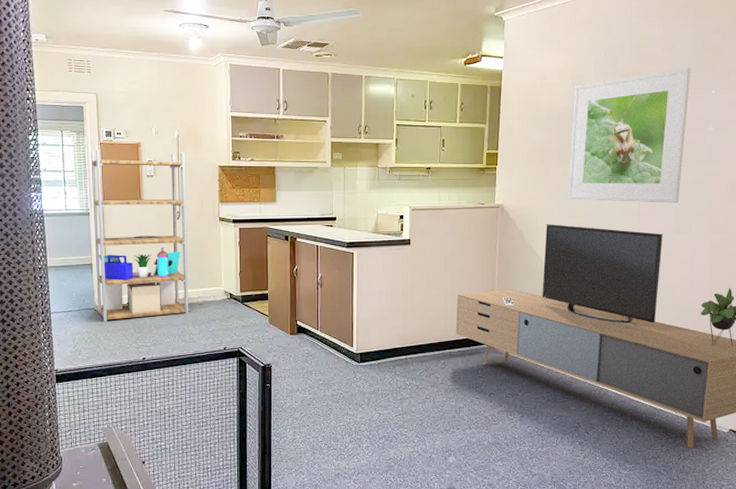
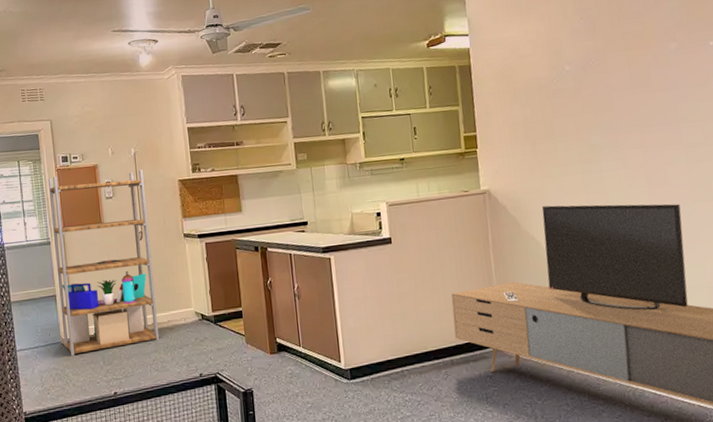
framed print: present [567,67,691,203] -> none [551,20,692,177]

